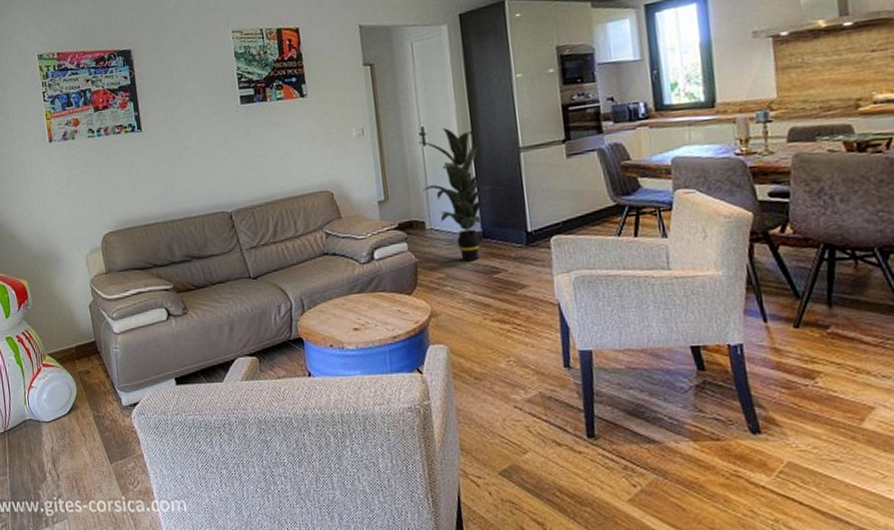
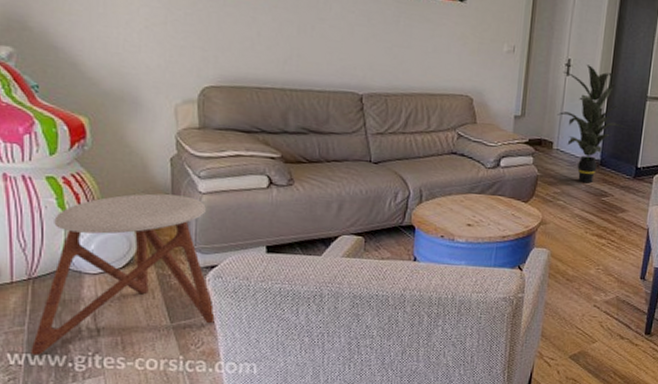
stool: none [13,338,146,503] -> present [30,193,216,356]

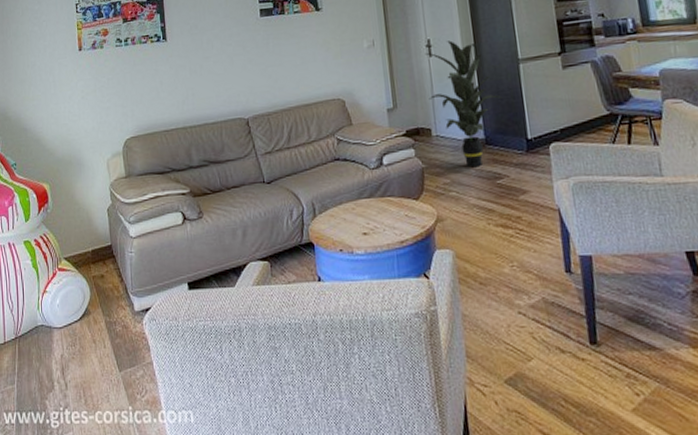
stool: present [30,193,216,356] -> none [19,242,155,413]

